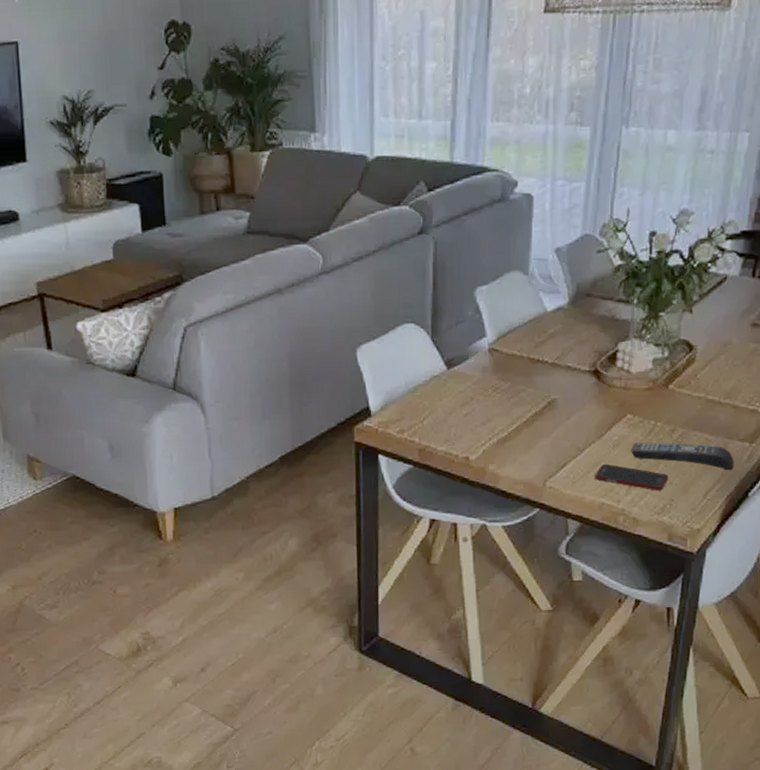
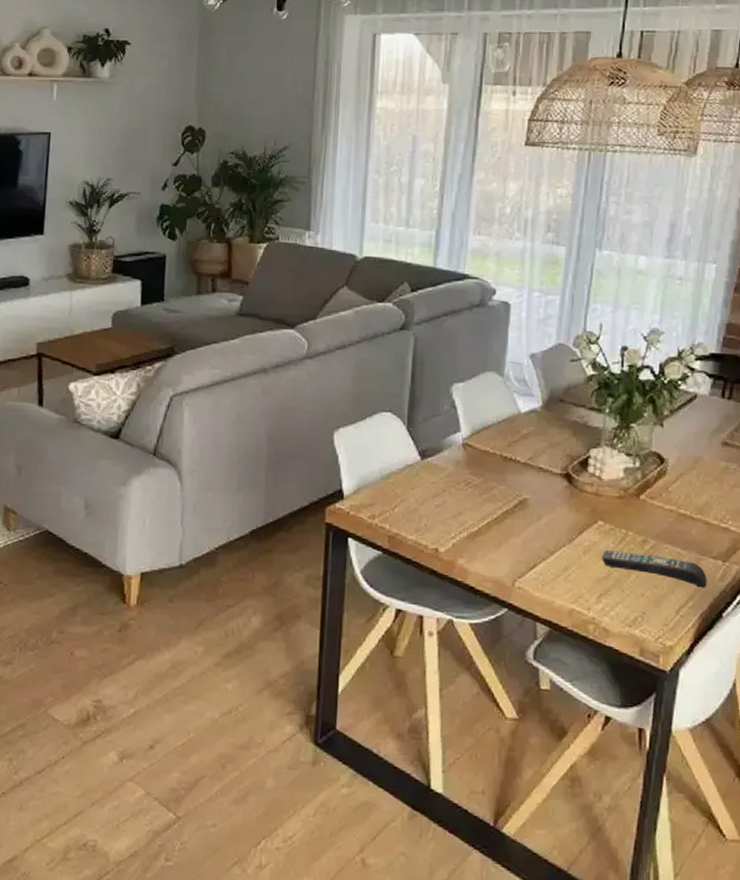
cell phone: present [595,463,669,491] -> none [565,568,641,602]

